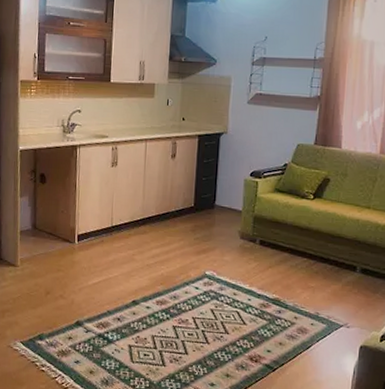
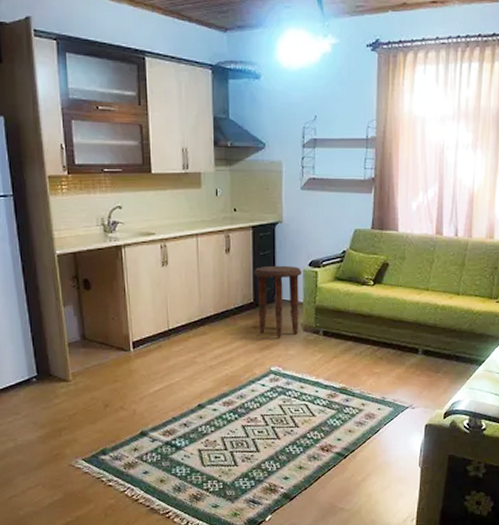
side table: none [196,173,244,243] -> present [254,265,303,337]

